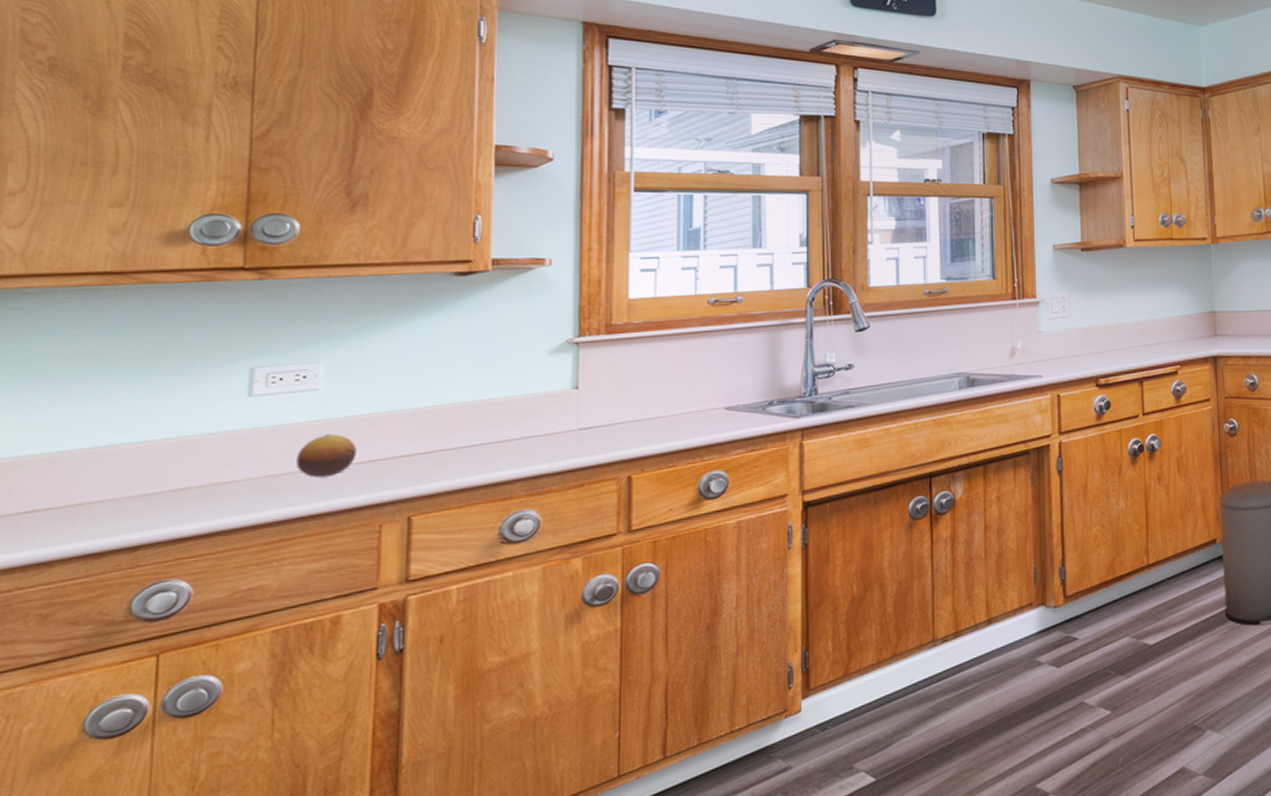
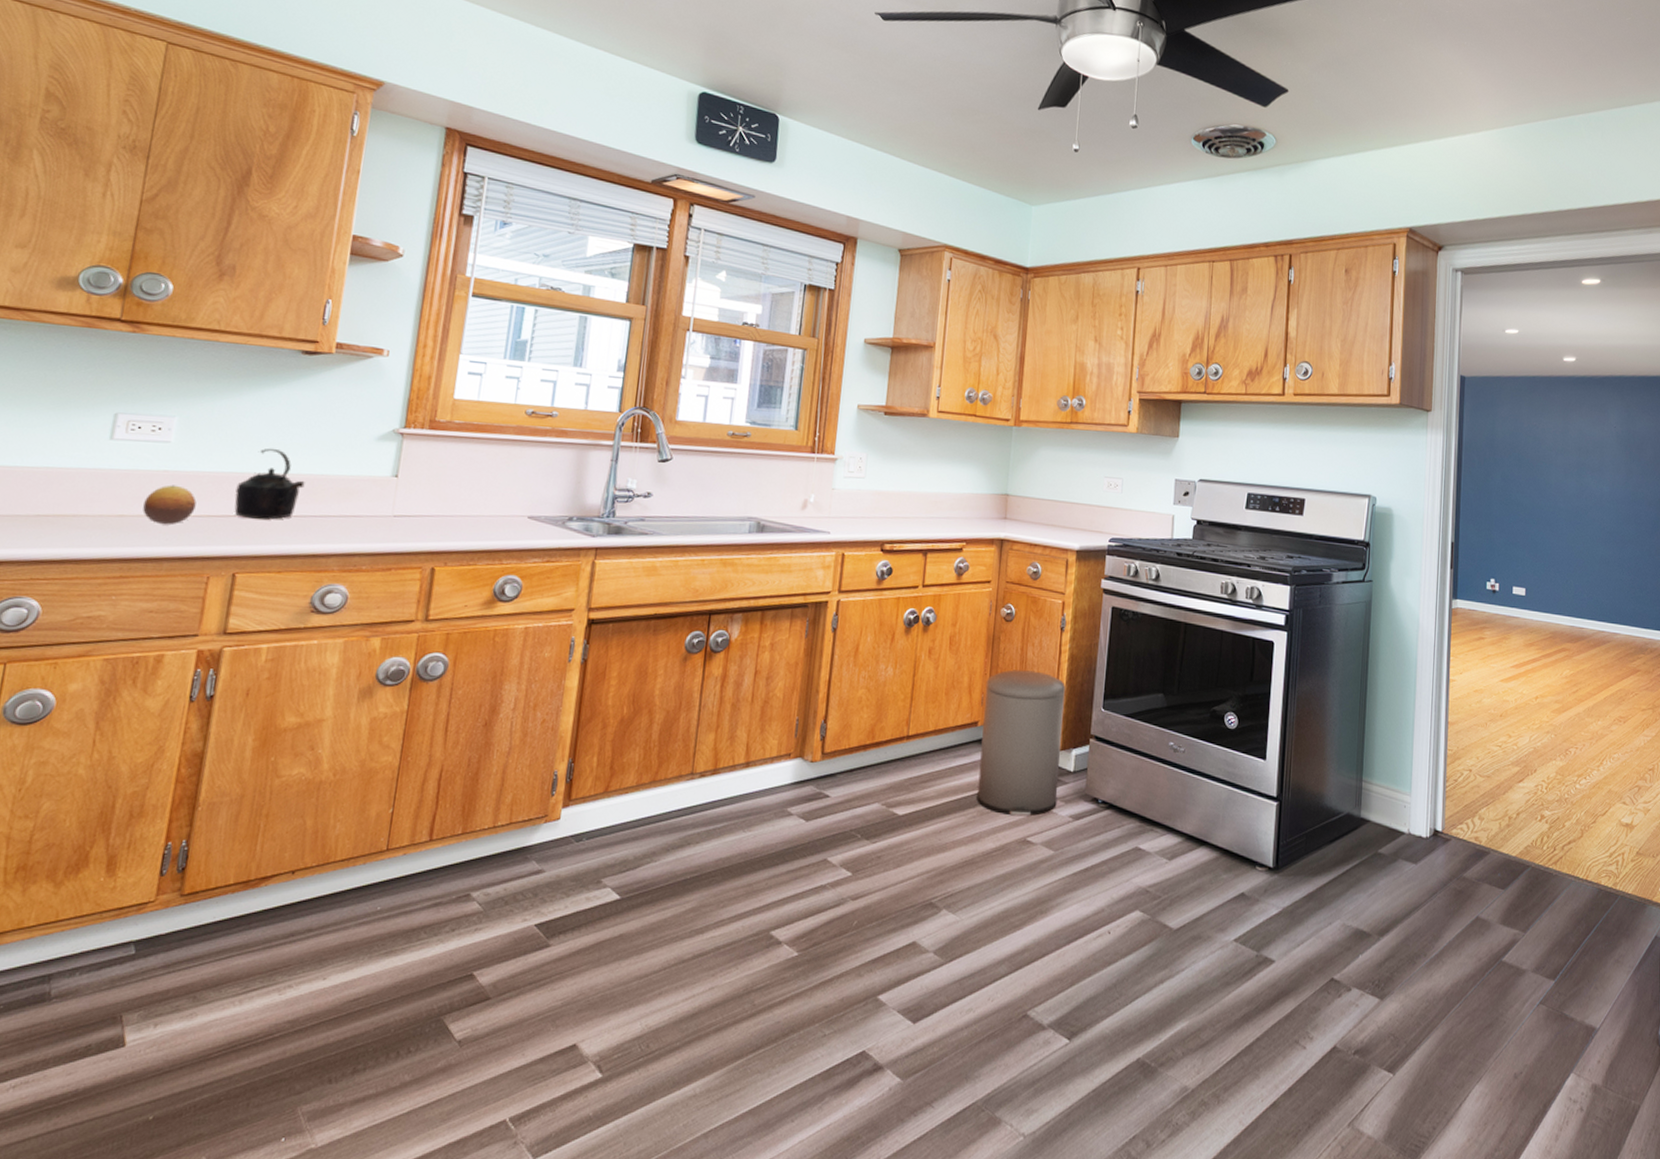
kettle: none [399,378,476,457] -> present [234,448,305,519]

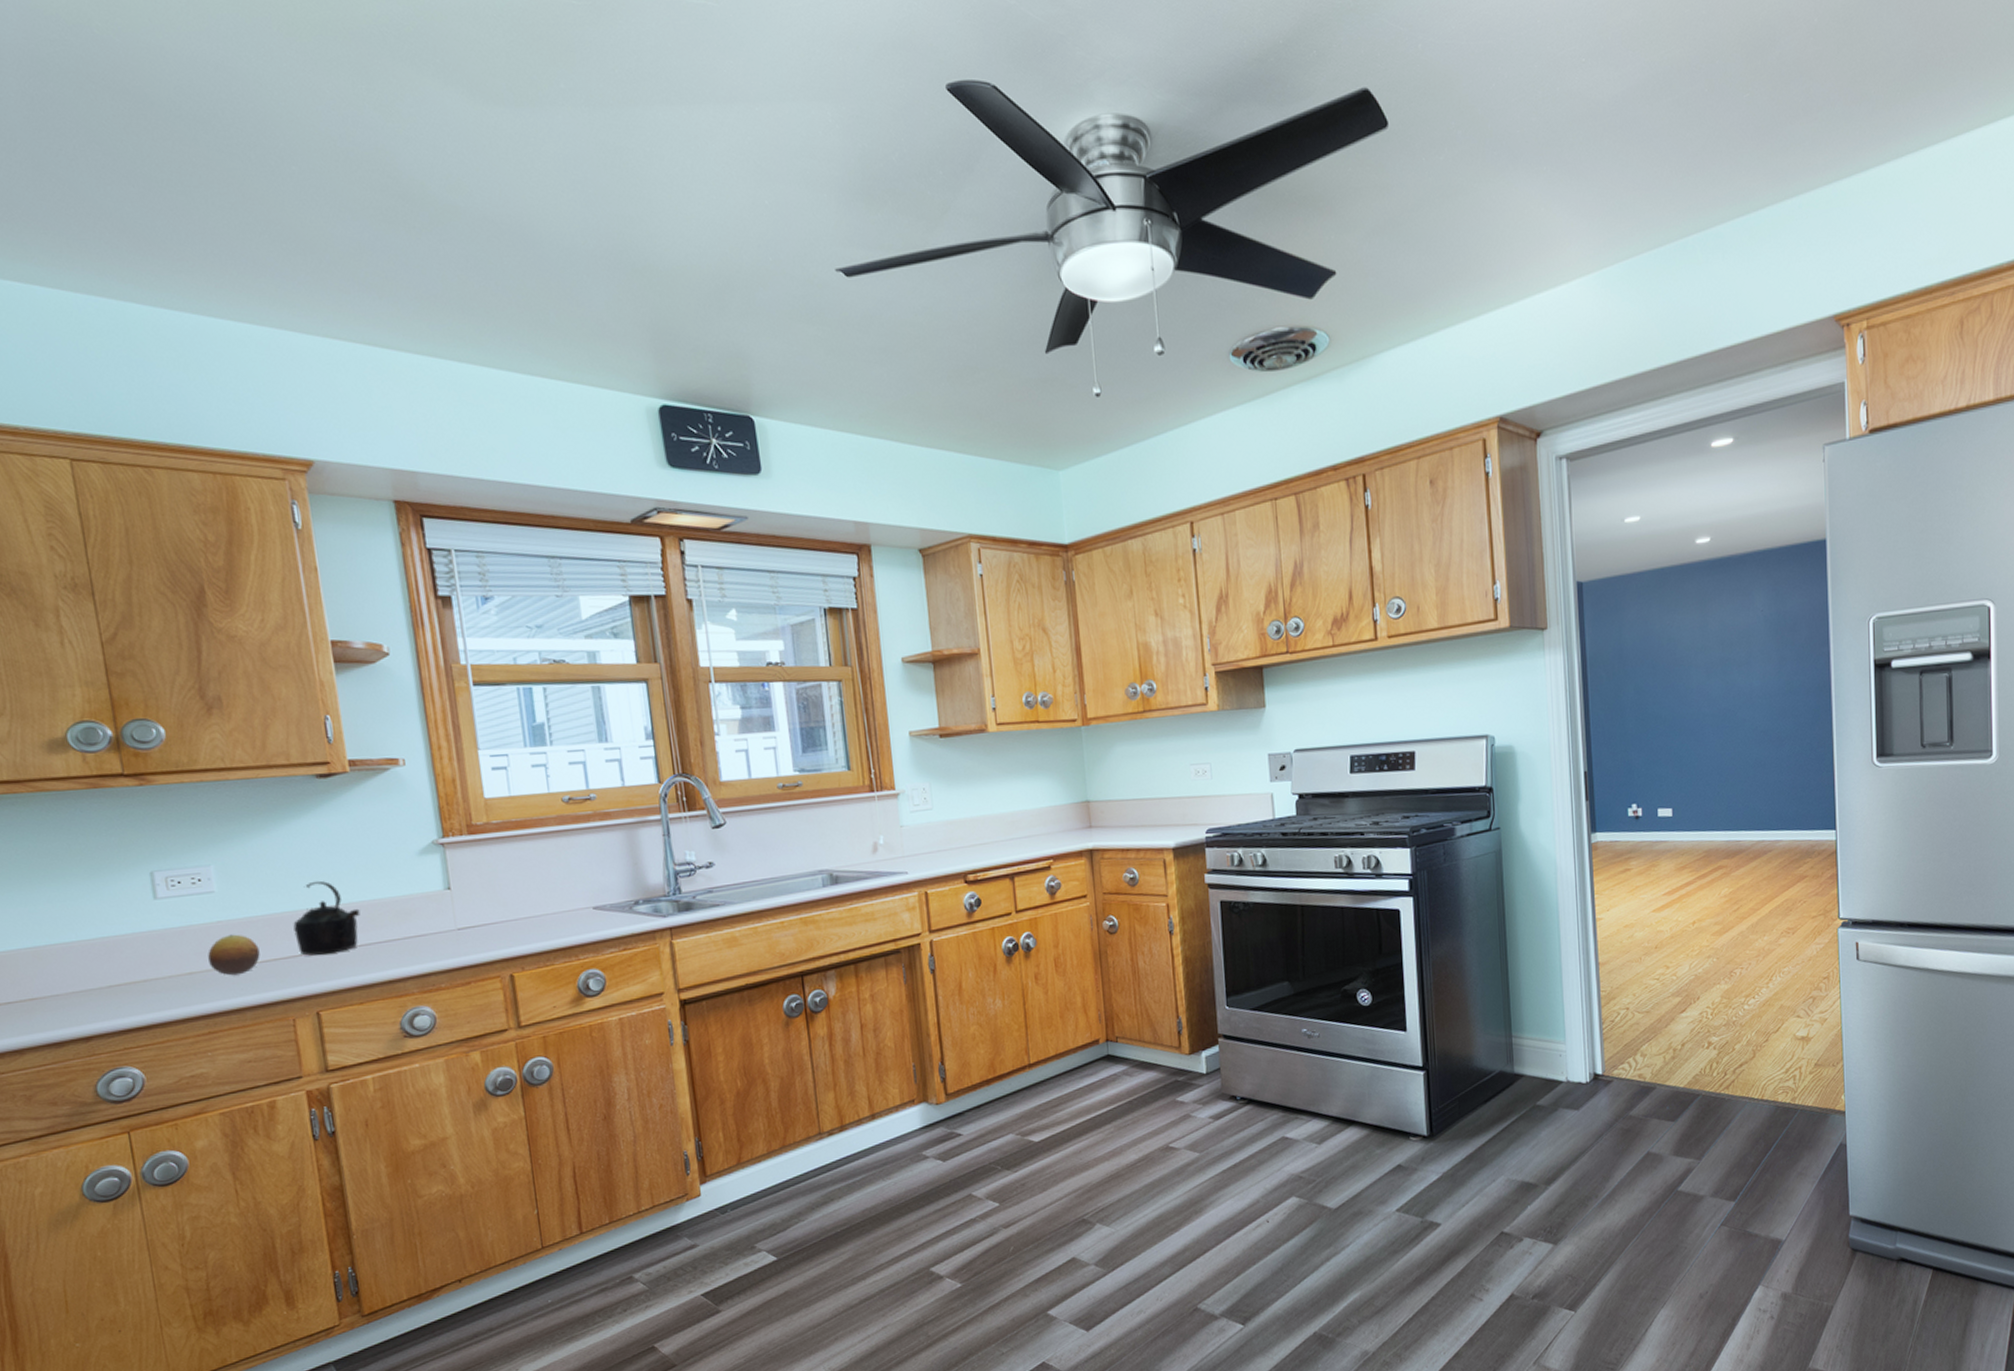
pedal bin: present [977,670,1066,817] -> none [1100,979,1194,1126]

